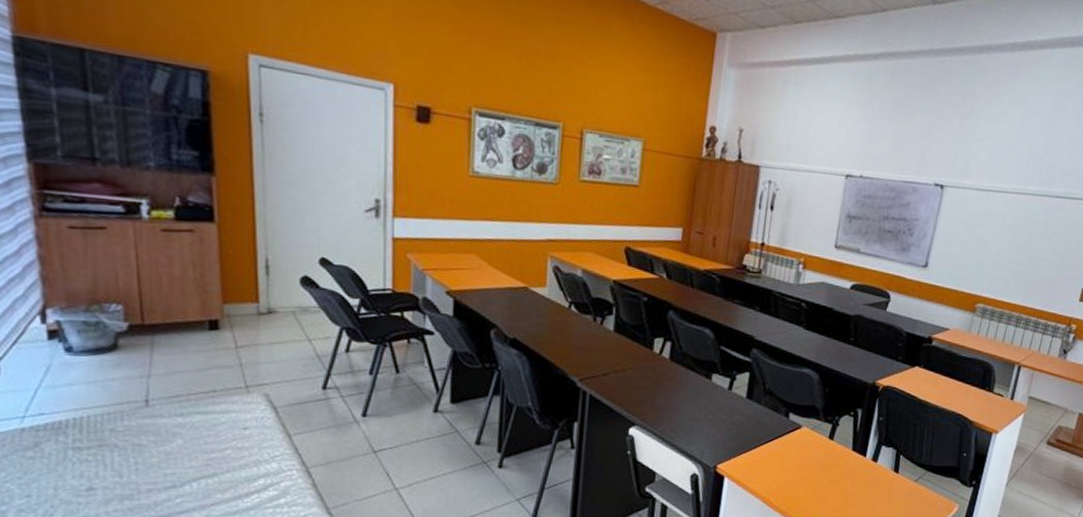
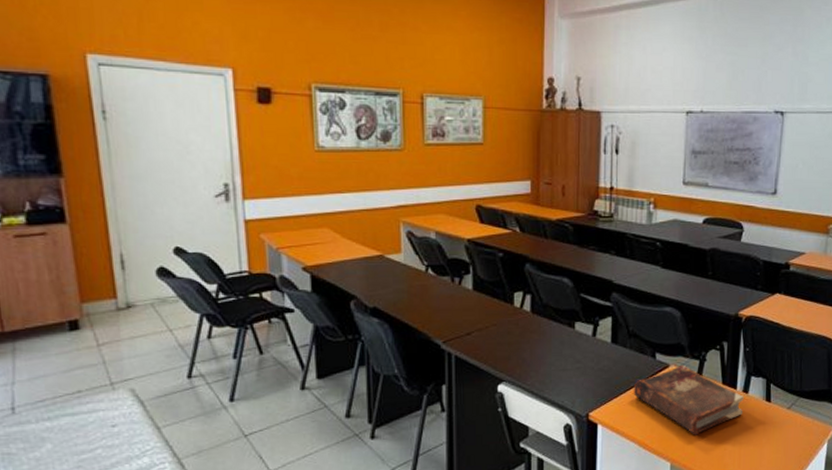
book: none [763,427,873,498] -> present [633,364,744,435]

